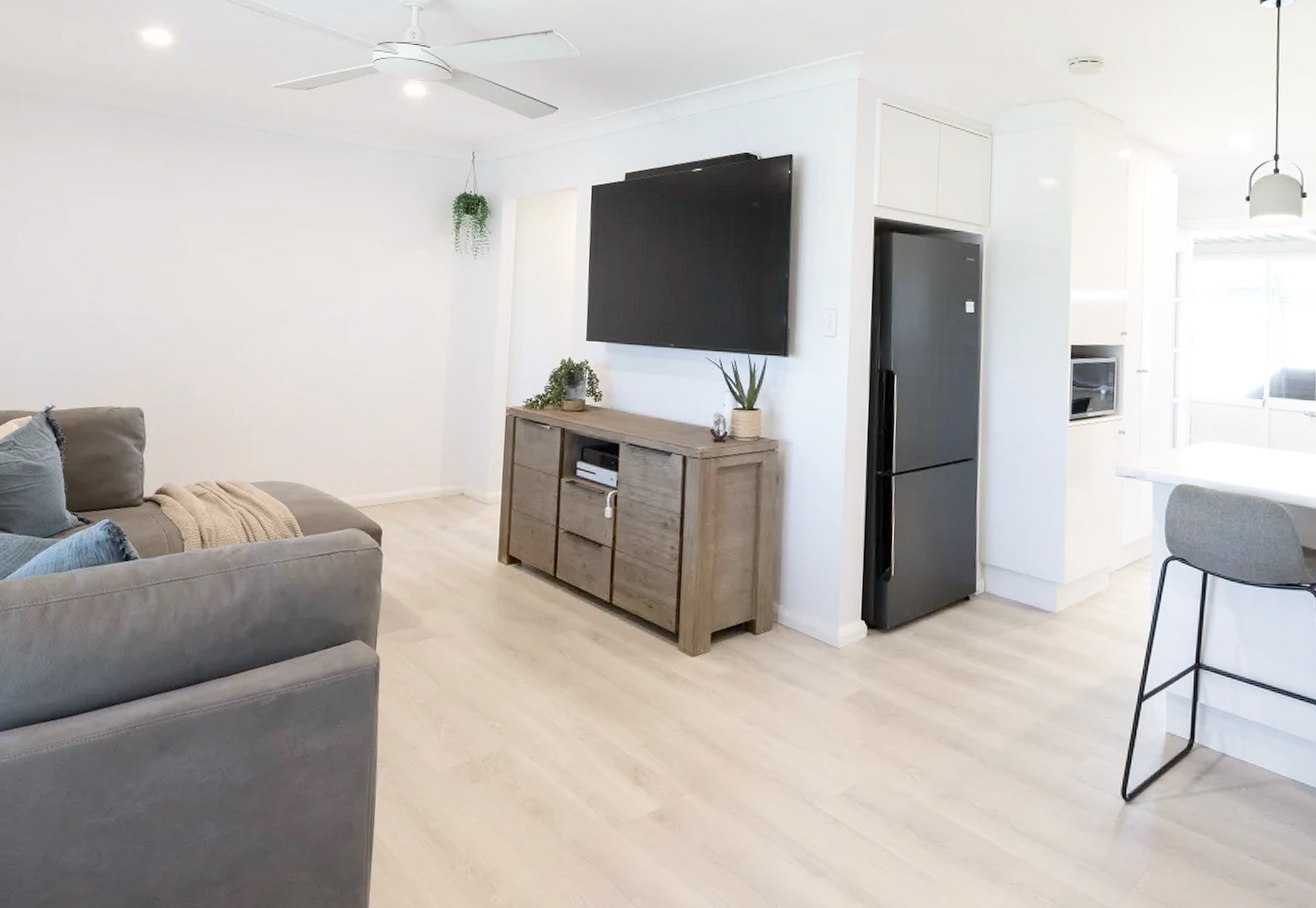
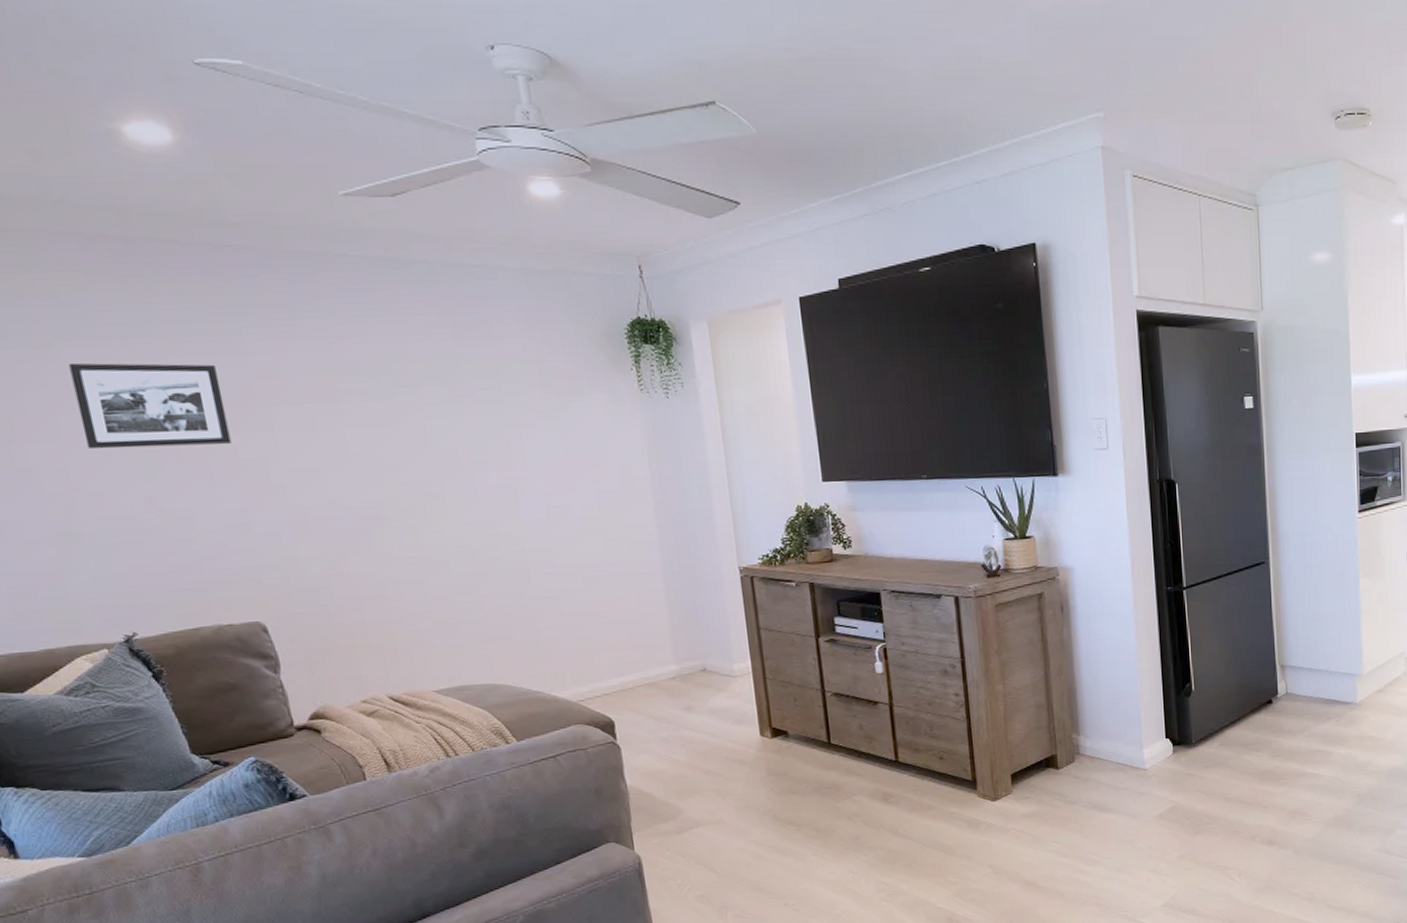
picture frame: none [60,196,159,265] -> present [69,362,232,450]

